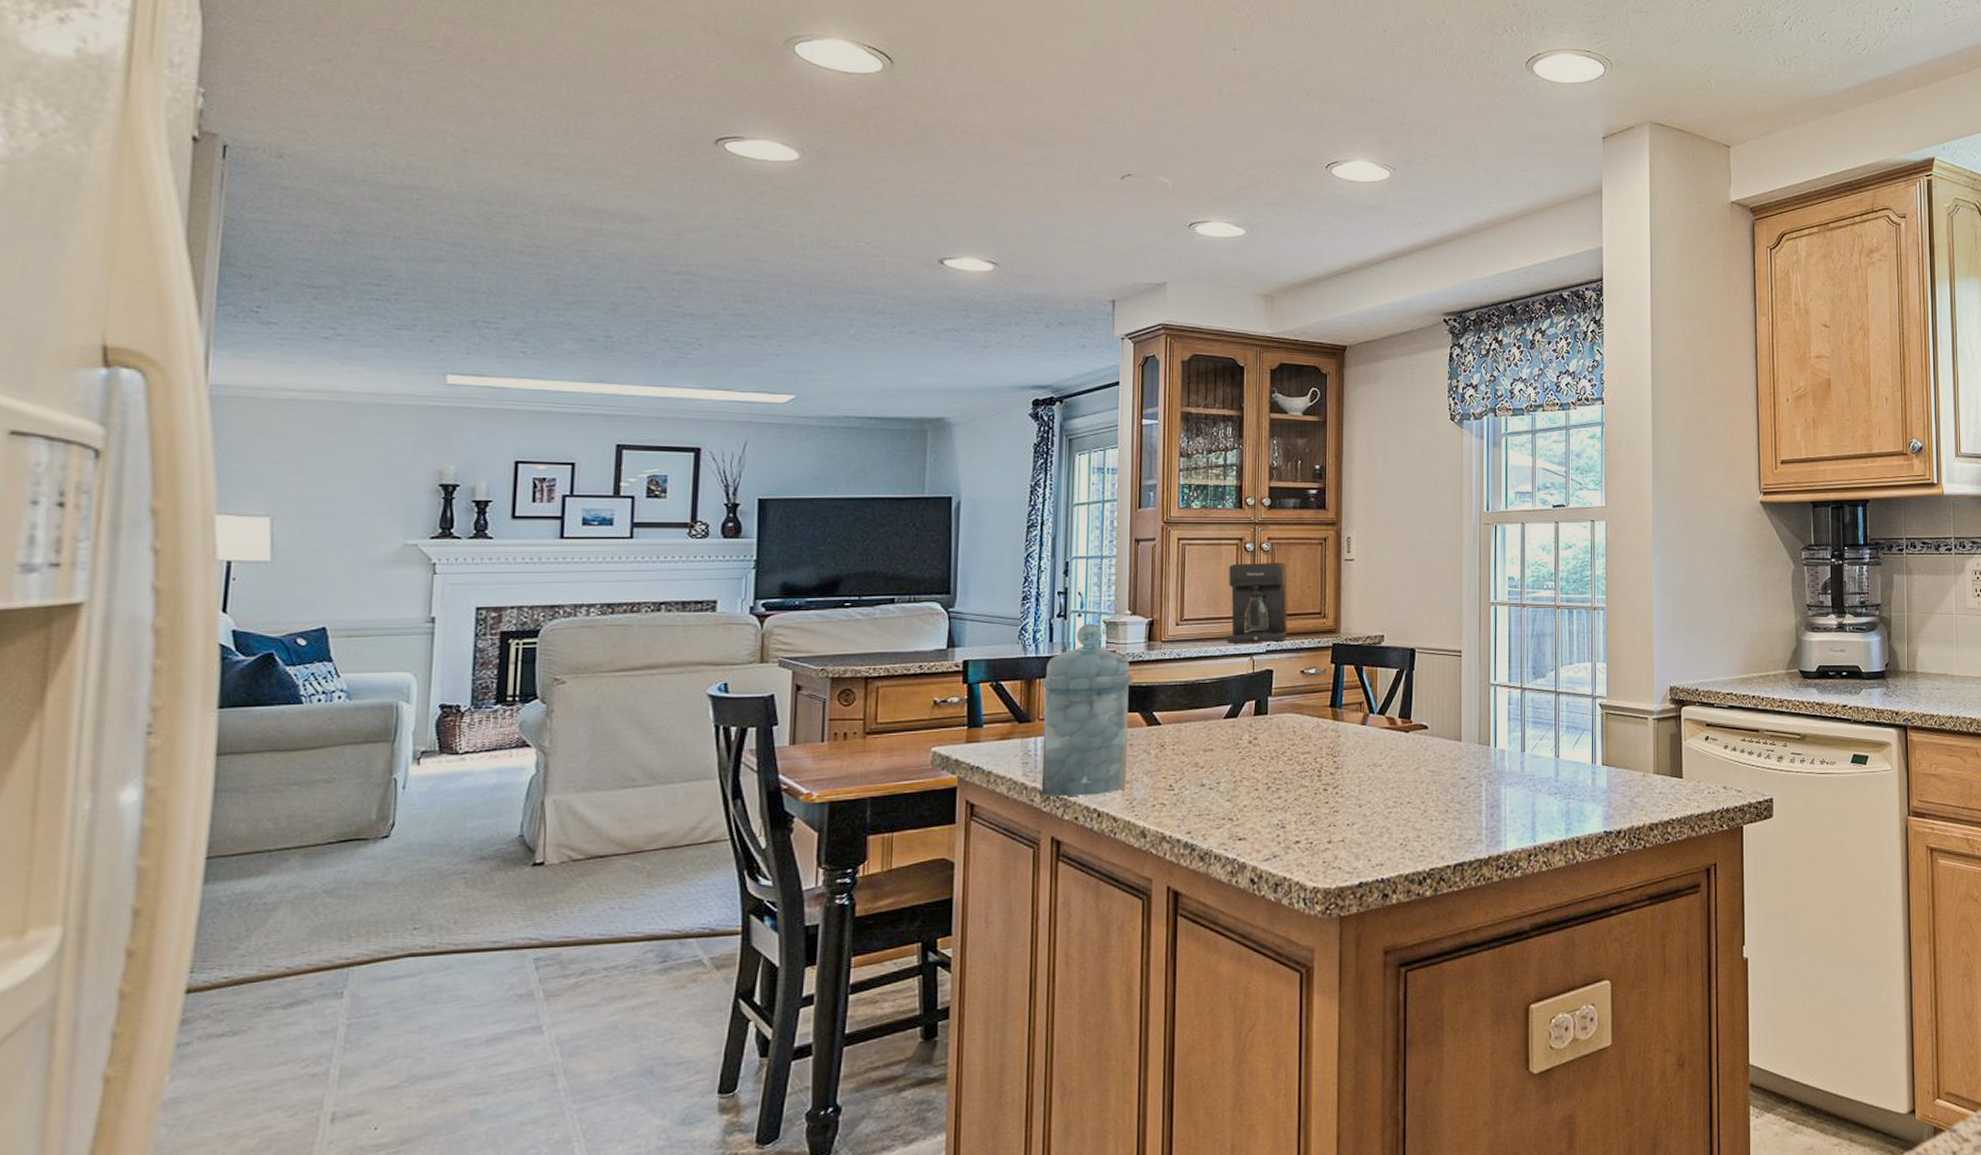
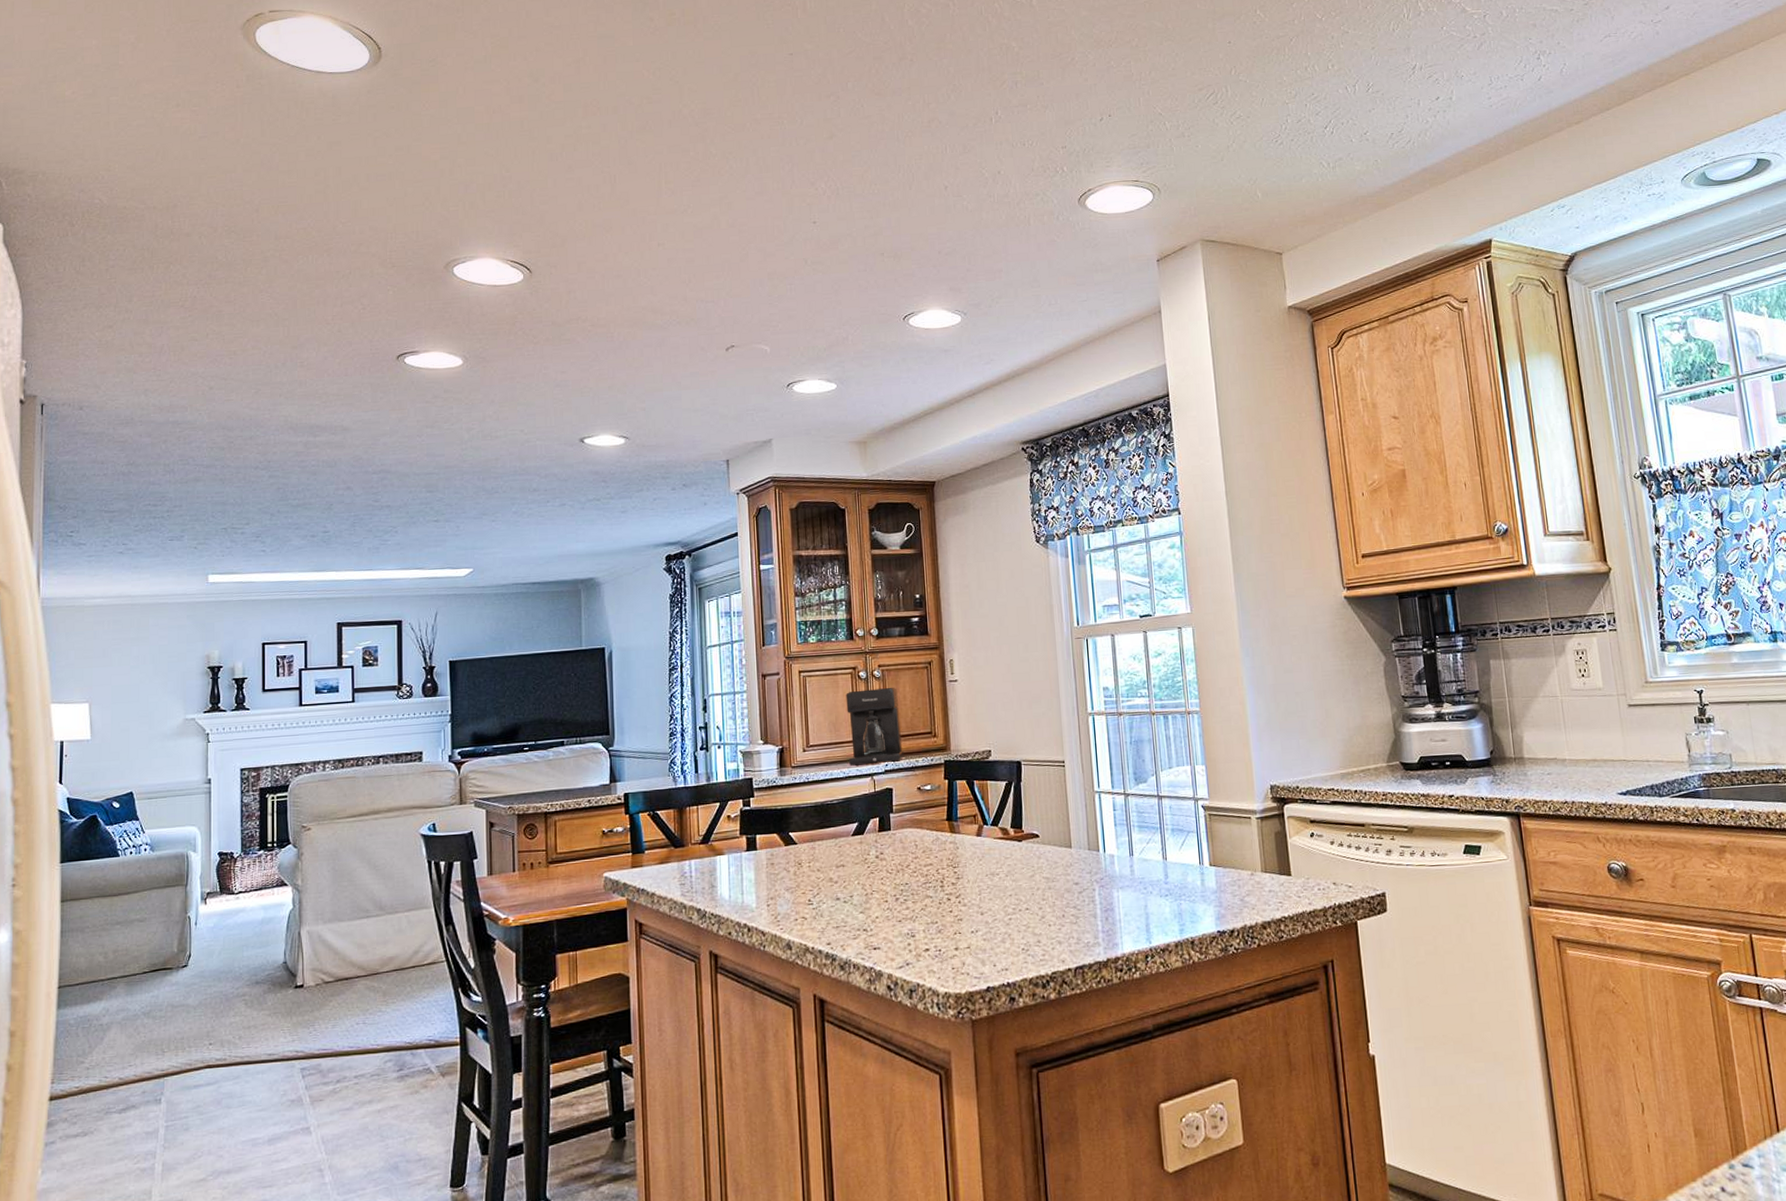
canister: present [1041,623,1133,796] -> none [691,753,770,914]

